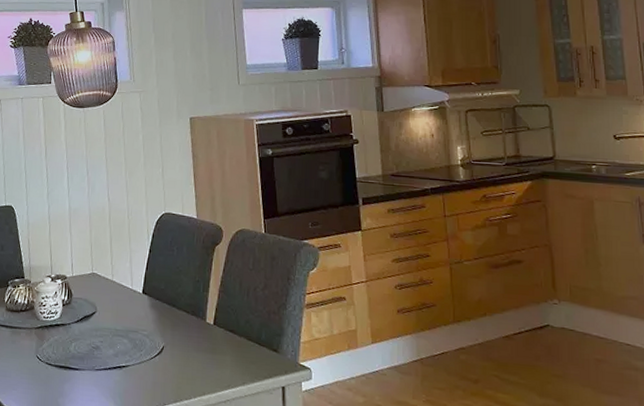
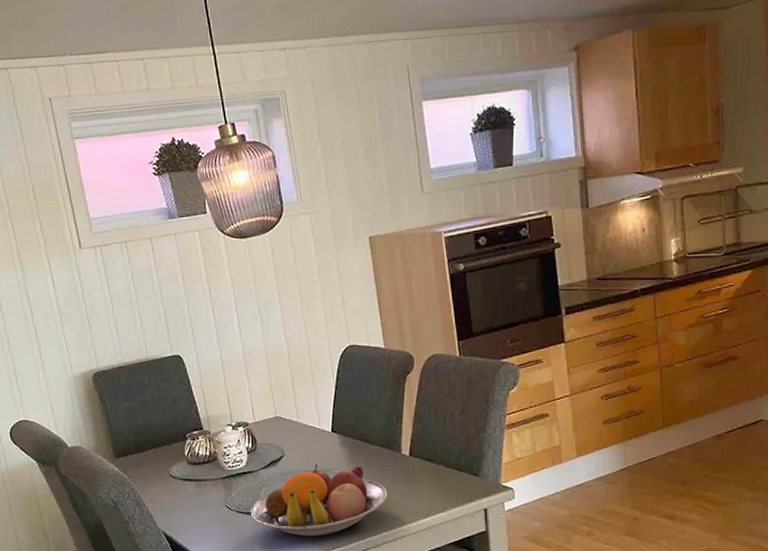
fruit bowl: none [58,323,191,398] -> present [250,463,388,537]

